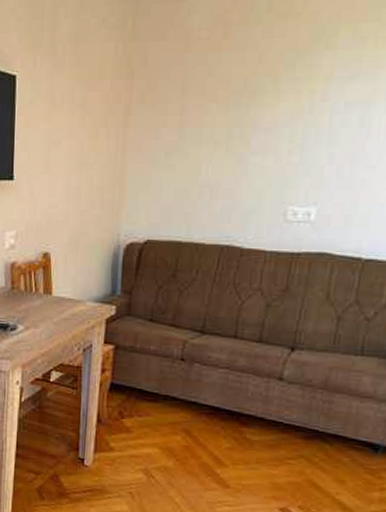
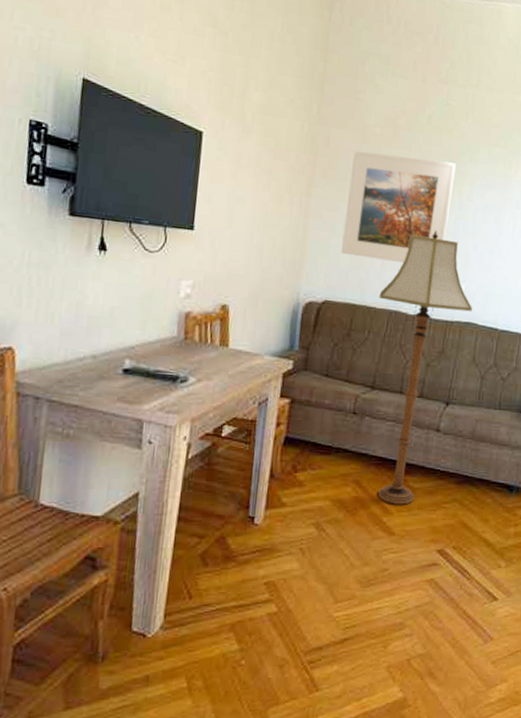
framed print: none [164,56,305,189] -> present [341,150,456,263]
floor lamp: none [208,145,328,458] -> present [378,230,473,505]

